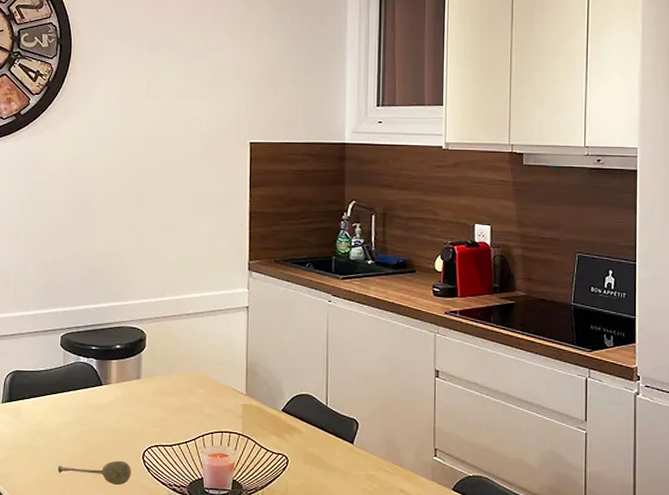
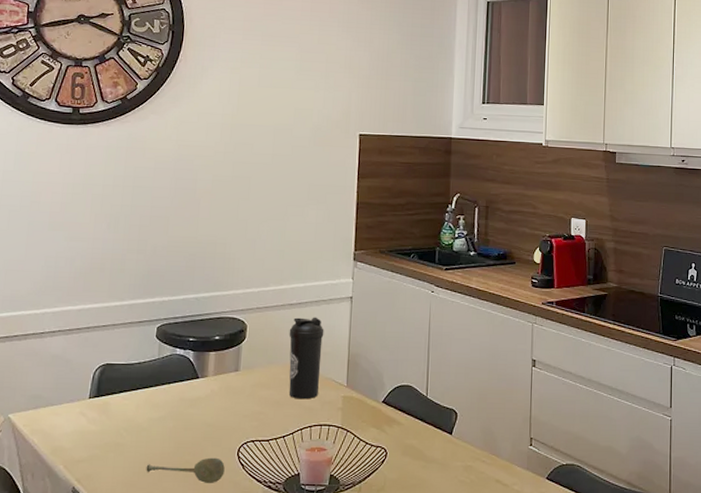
water bottle: none [187,326,222,407] -> present [289,317,324,400]

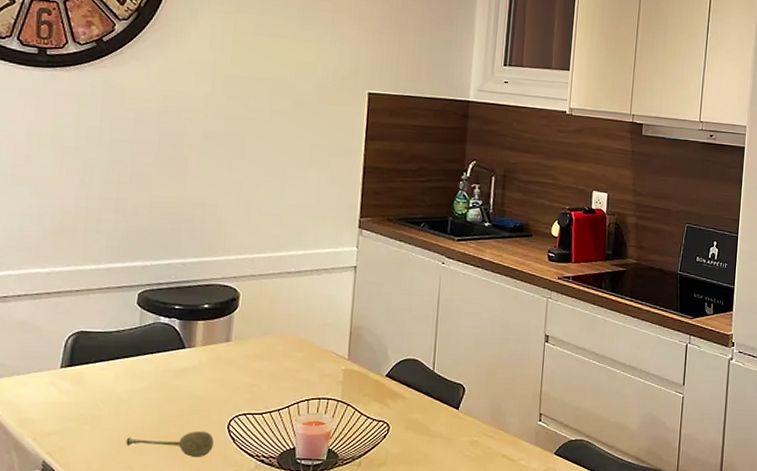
water bottle: present [289,317,324,400] -> none [285,286,325,372]

